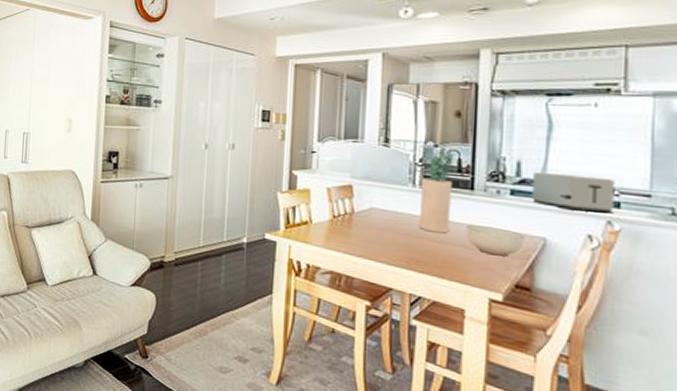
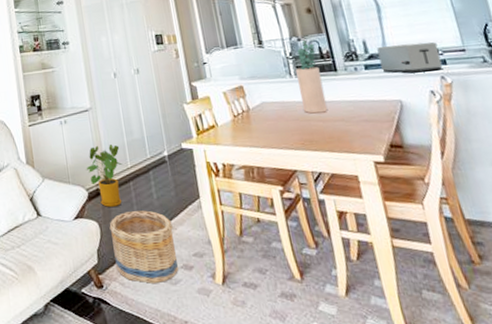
house plant: none [153,217,195,284] -> present [86,145,122,208]
basket: none [165,290,235,368] -> present [109,210,178,283]
bowl: present [466,225,525,257] -> none [339,99,387,123]

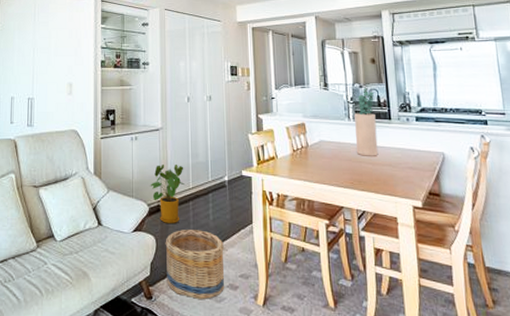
toaster: present [377,42,443,74] -> none [429,102,484,129]

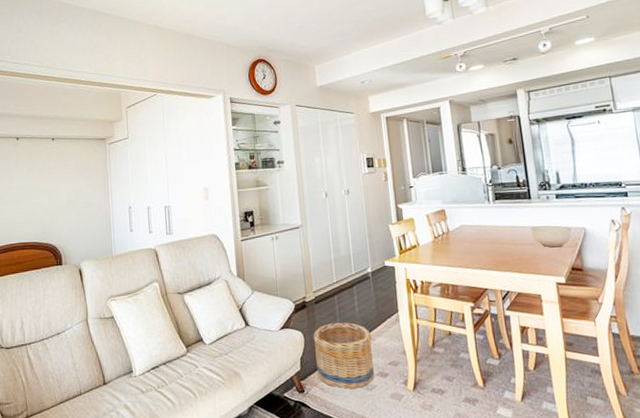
house plant: present [150,165,184,224] -> none [294,261,328,320]
vase: present [354,86,379,156] -> none [494,167,520,238]
bowl: none [389,148,430,170] -> present [530,225,572,248]

